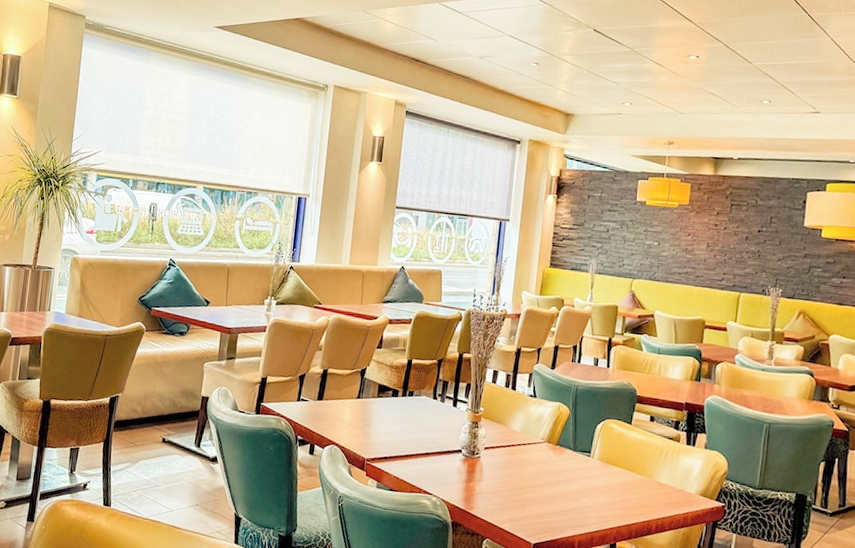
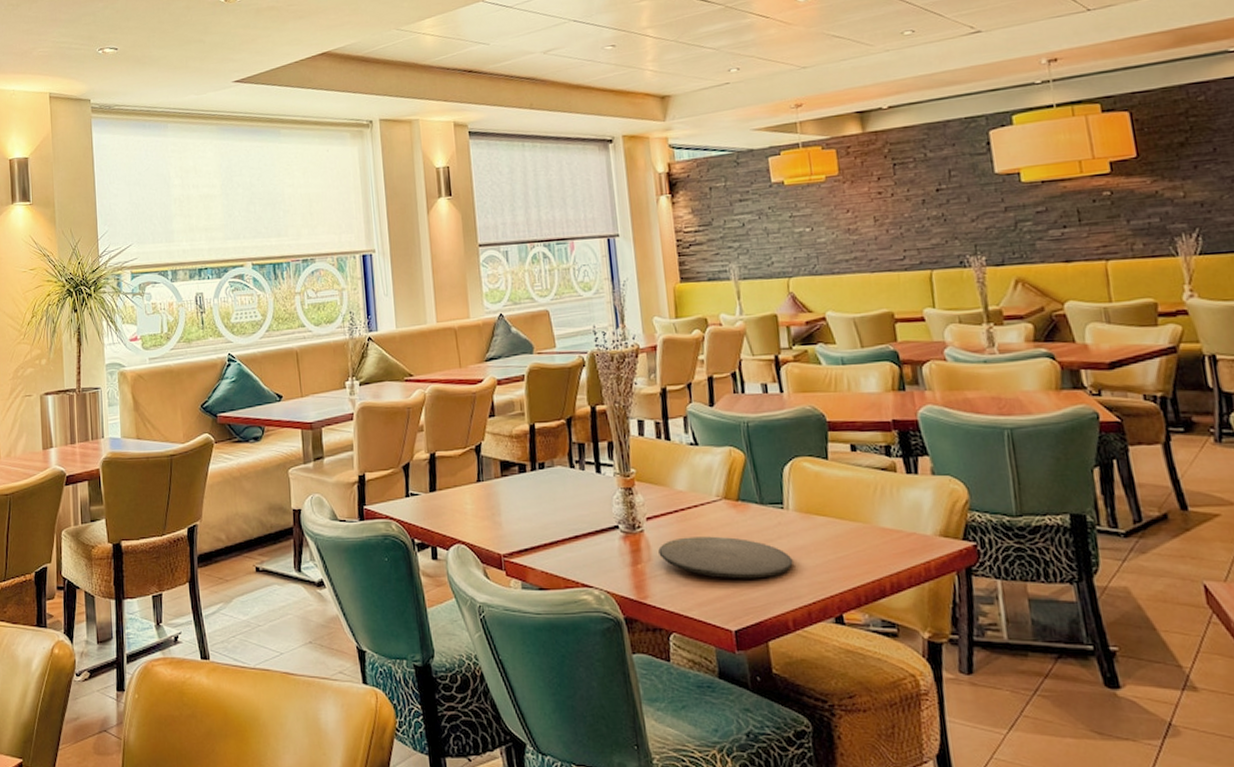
plate: none [488,467,588,507] -> present [658,536,793,579]

